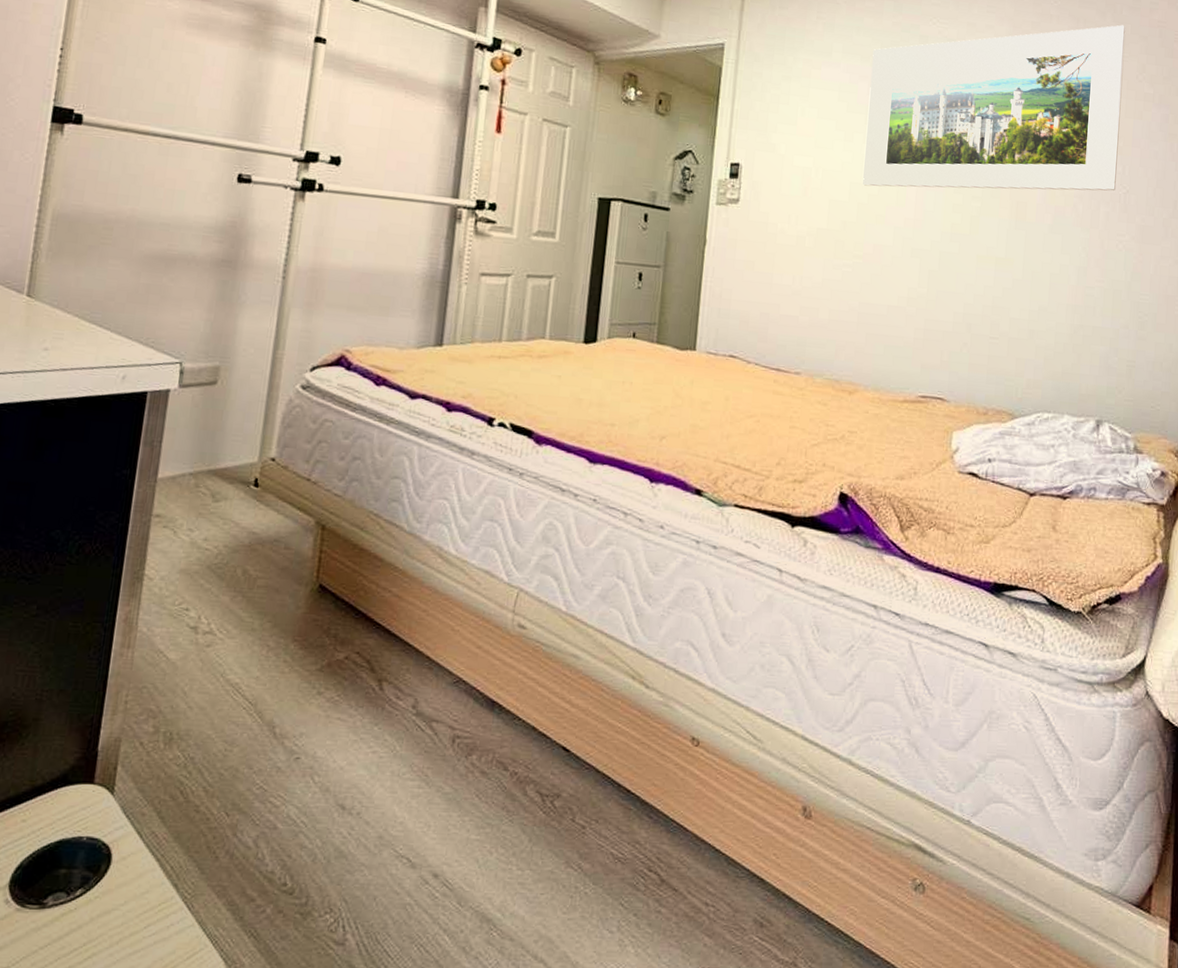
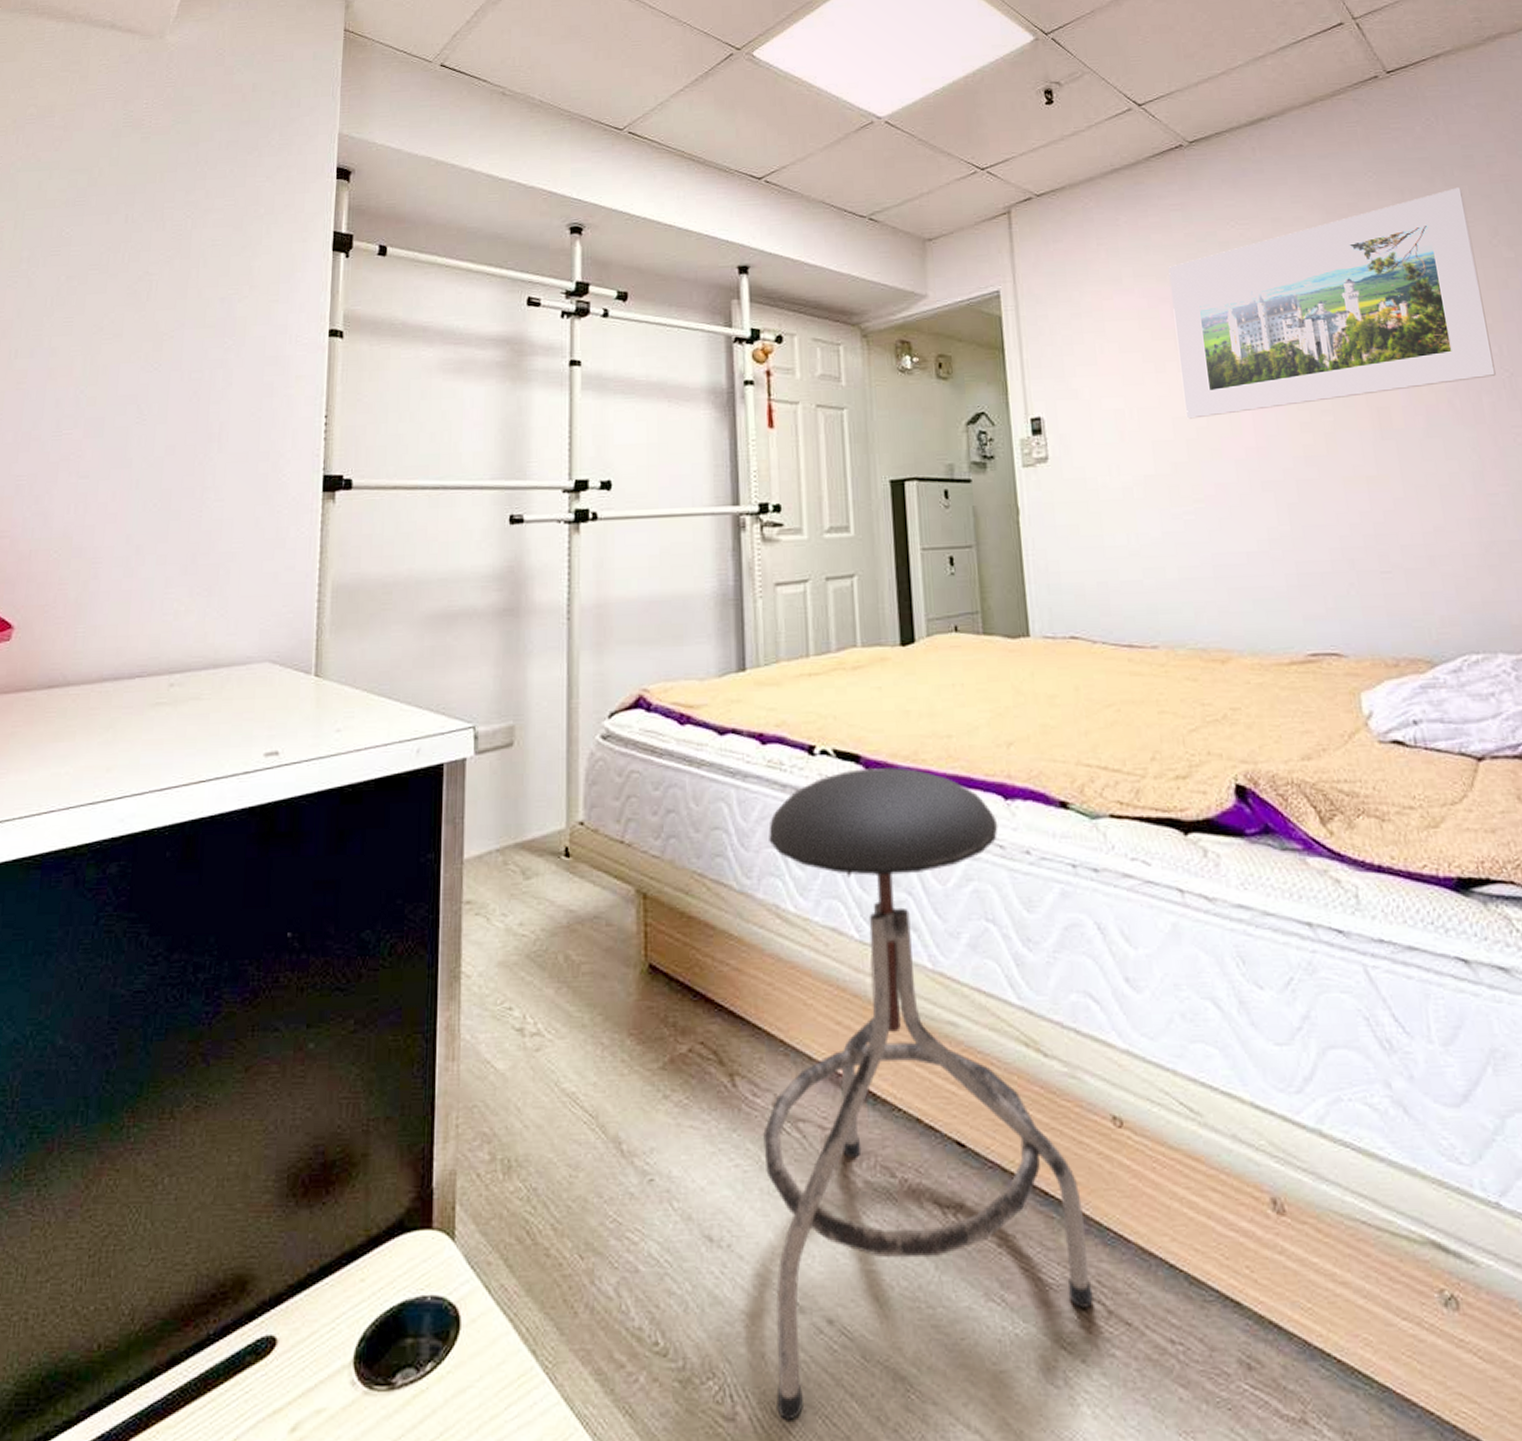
stool: none [381,442,656,947] -> present [762,767,1095,1421]

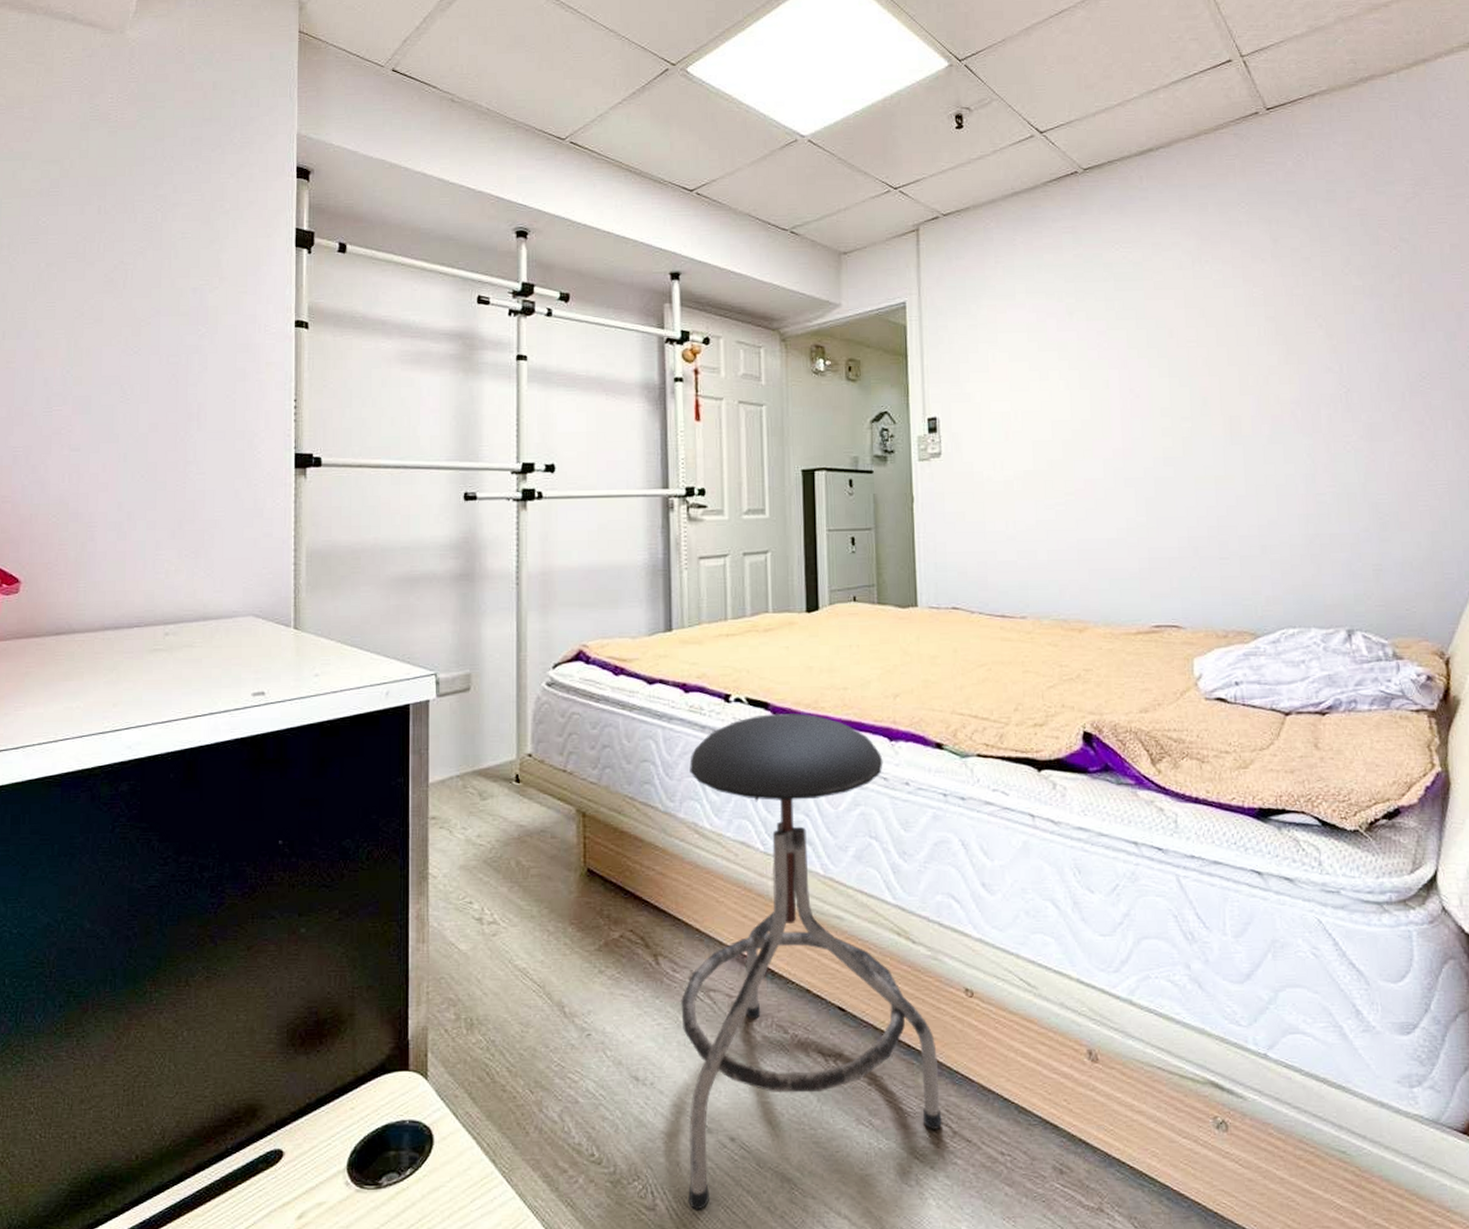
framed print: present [1168,187,1496,419] -> none [1057,219,1335,422]

